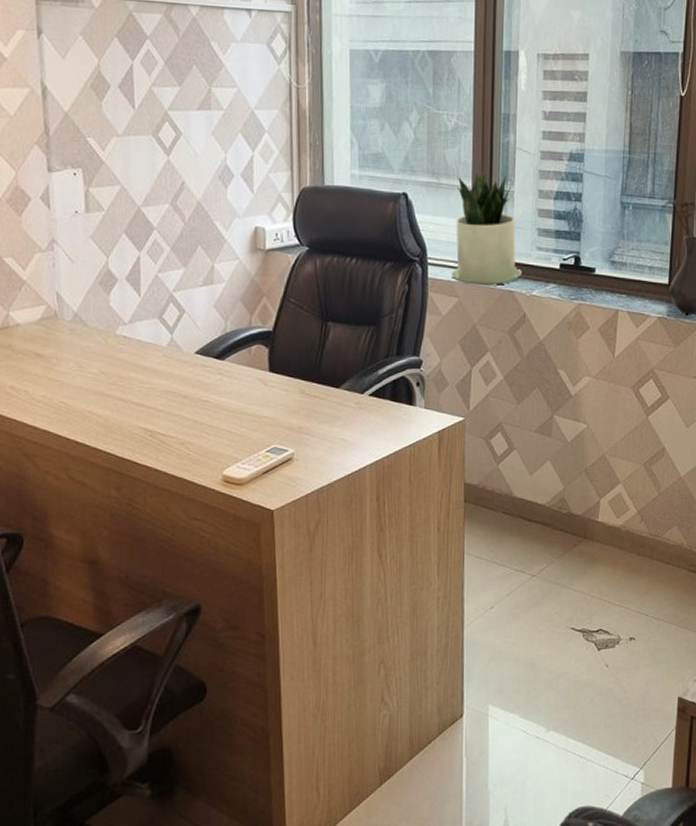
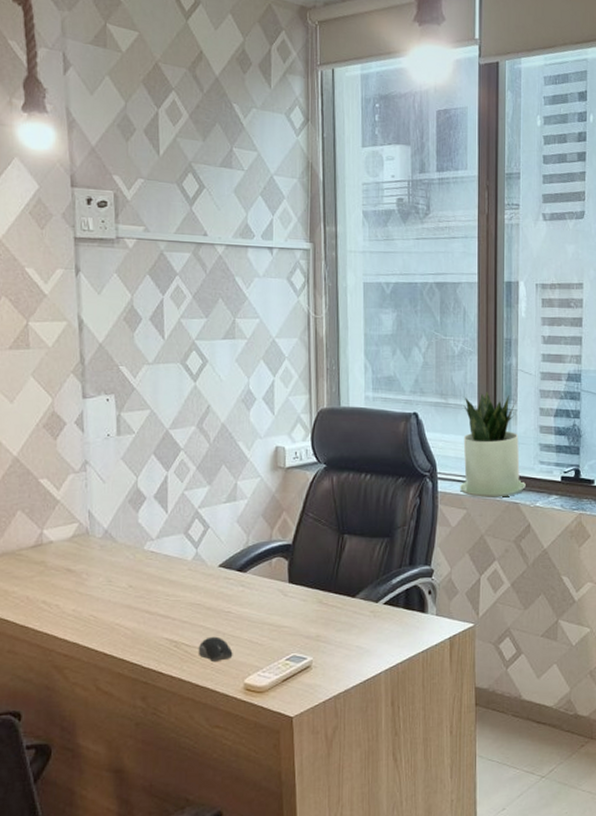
computer mouse: none [174,426,211,453] -> present [198,636,233,663]

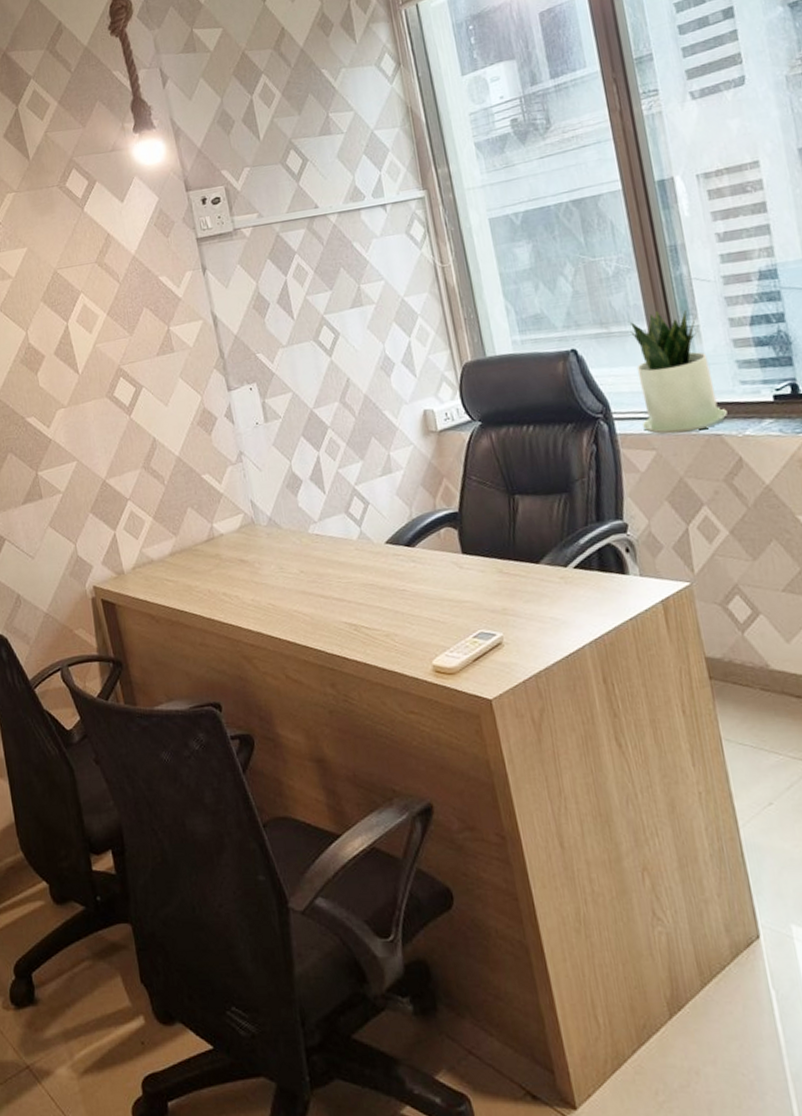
computer mouse: present [198,636,233,663] -> none [378,617,416,645]

